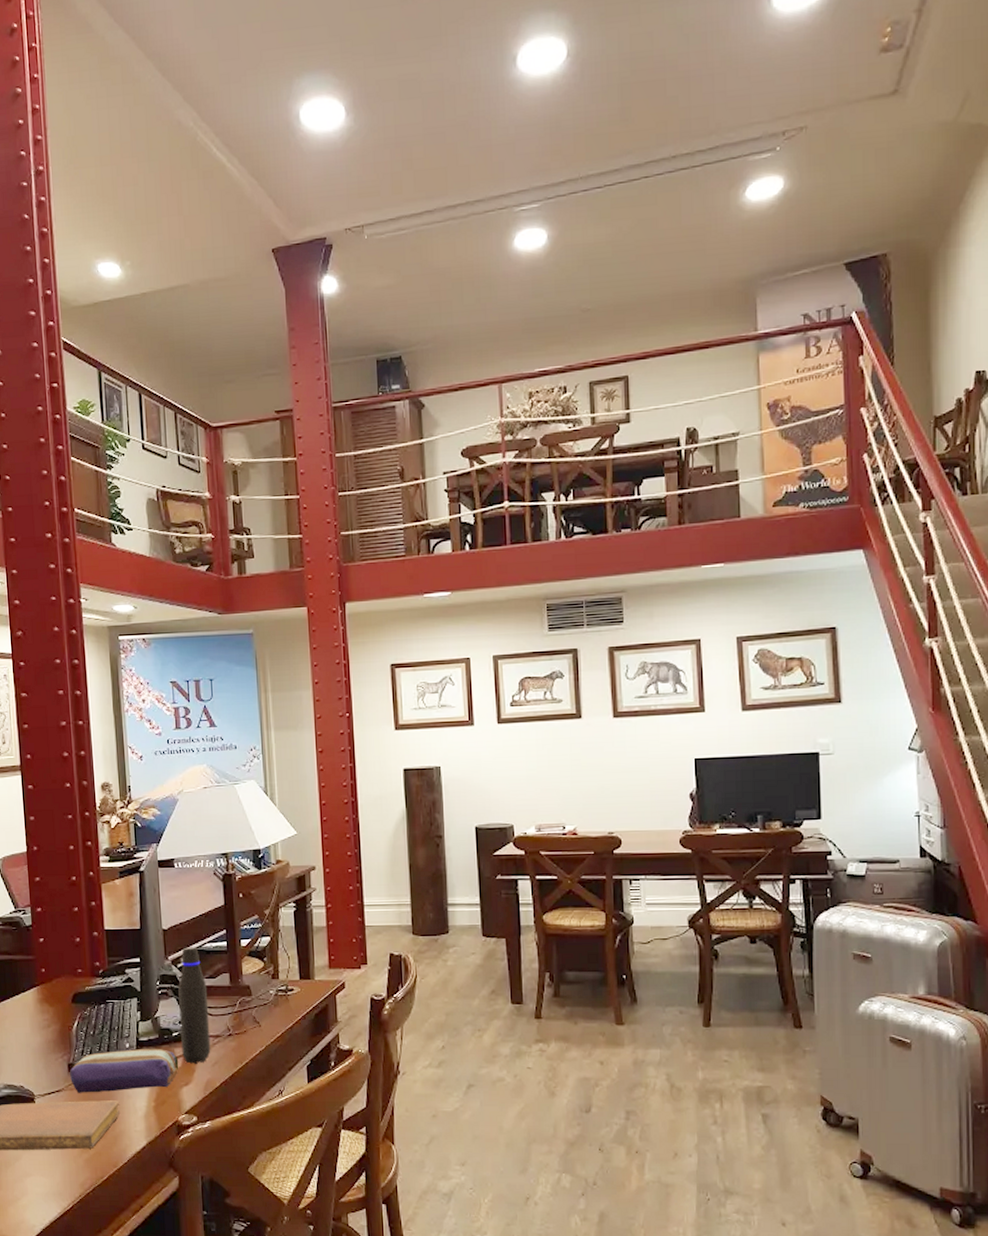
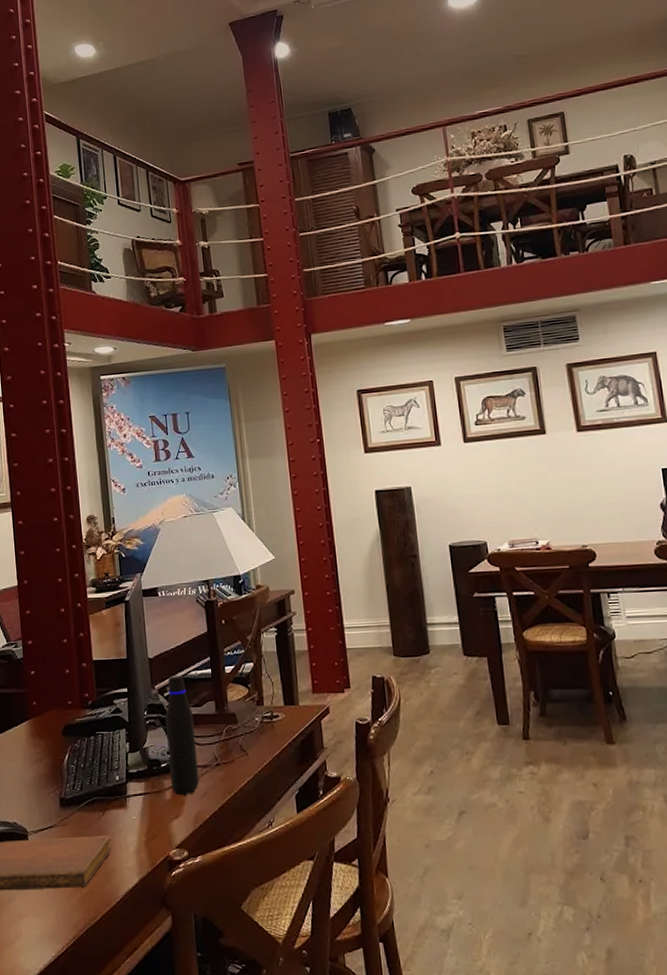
pencil case: present [70,1048,179,1093] -> none [62,780,169,829]

